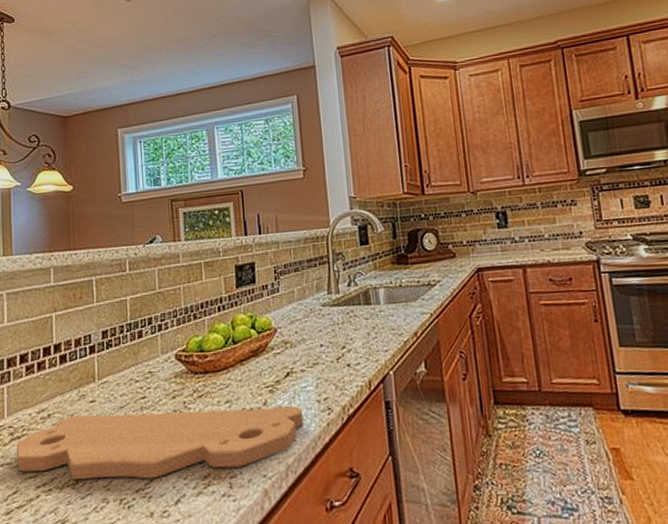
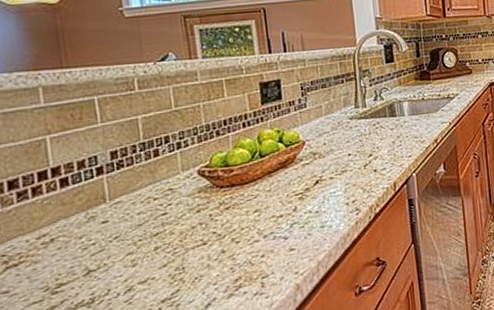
cutting board: present [16,406,304,480] -> none [12,209,334,299]

